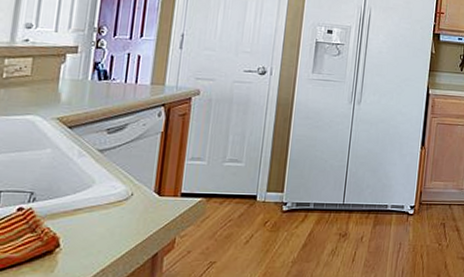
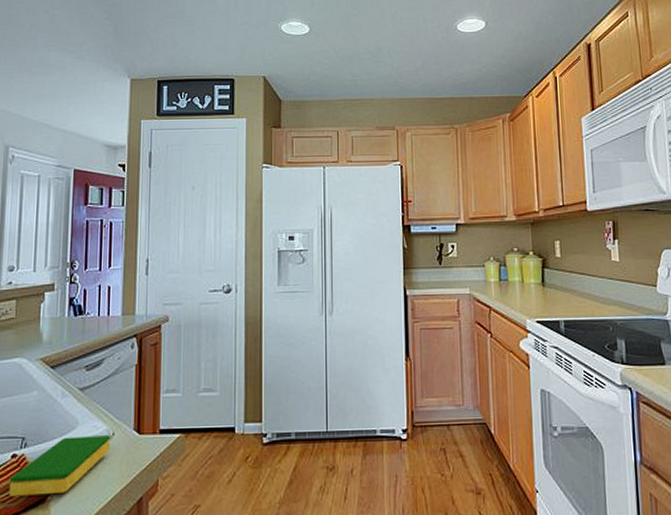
dish sponge: none [11,194,129,247] -> present [8,435,111,496]

